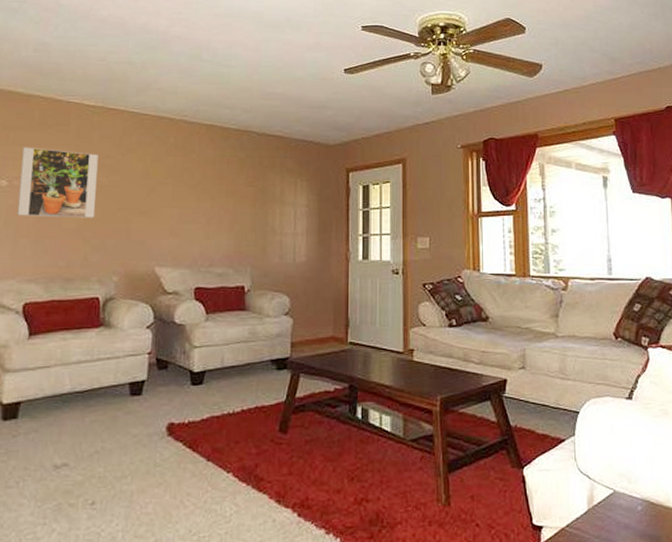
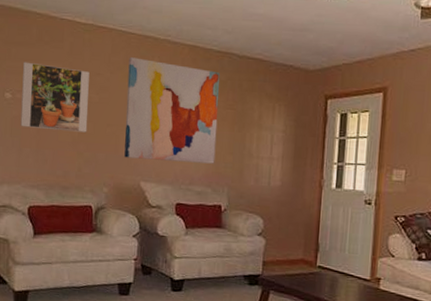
wall art: none [137,138,239,243] -> present [124,57,220,164]

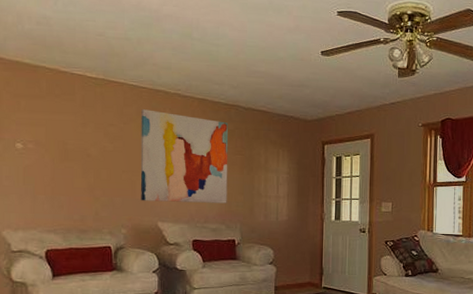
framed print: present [20,62,90,133] -> none [34,113,103,179]

